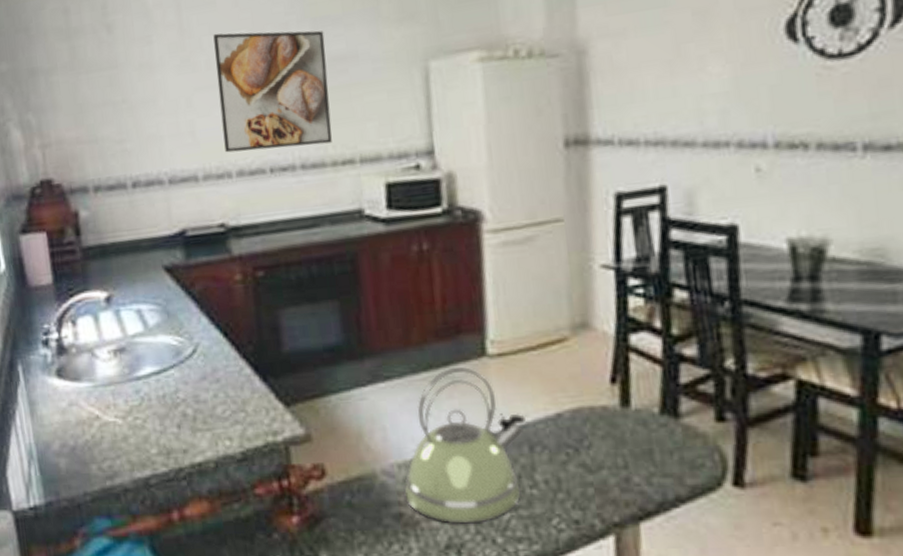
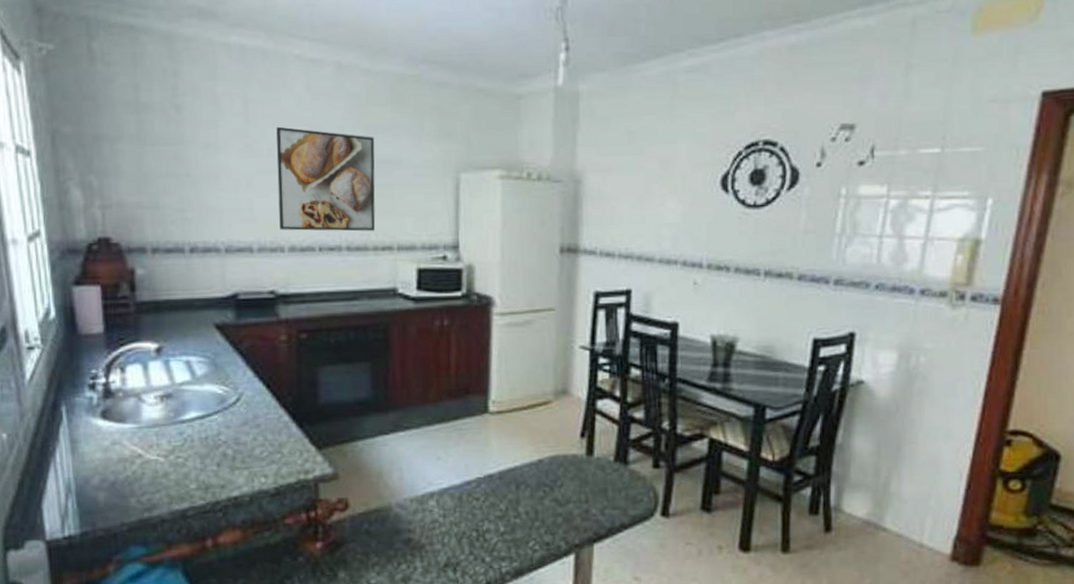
kettle: present [404,366,526,524] -> none [414,420,515,547]

